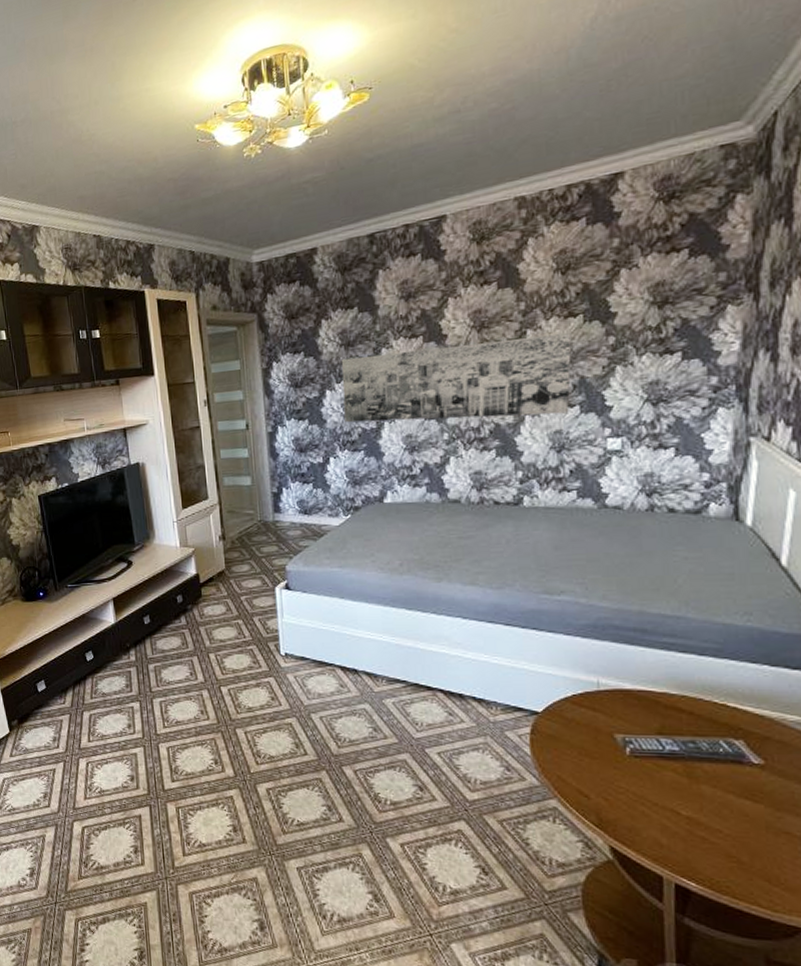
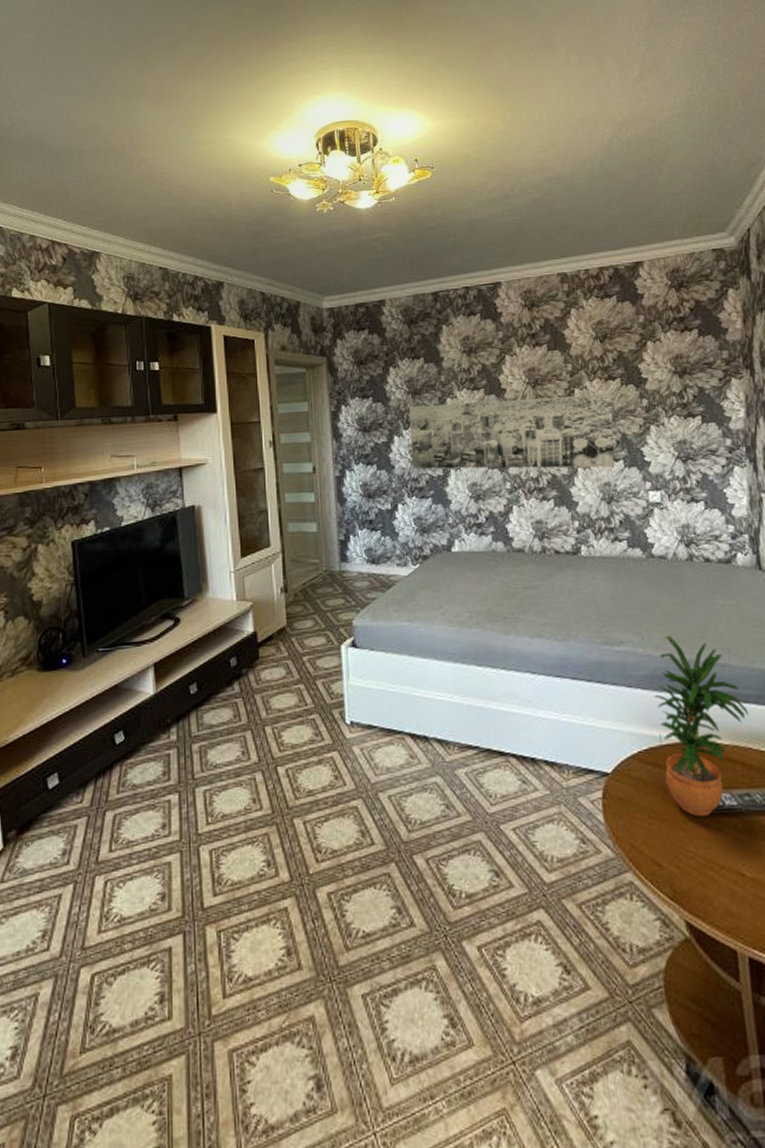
potted plant: none [595,586,704,758] -> present [654,635,749,817]

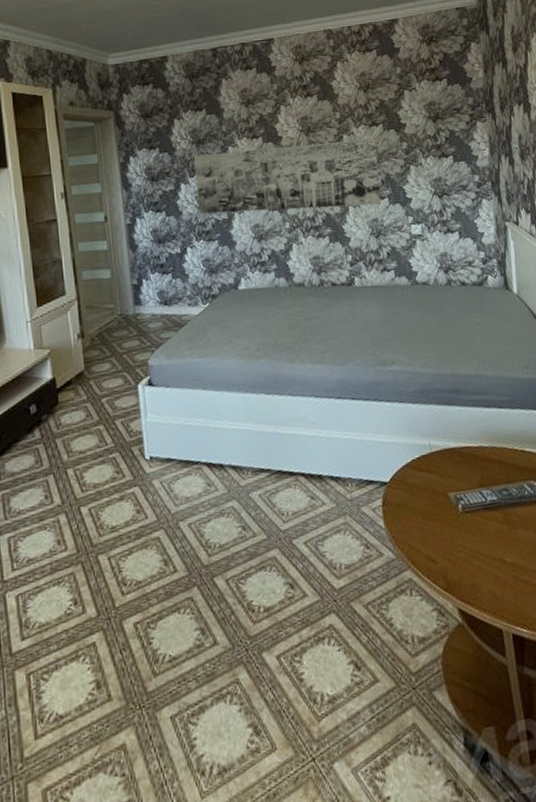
potted plant: present [654,635,749,817] -> none [423,353,504,514]

